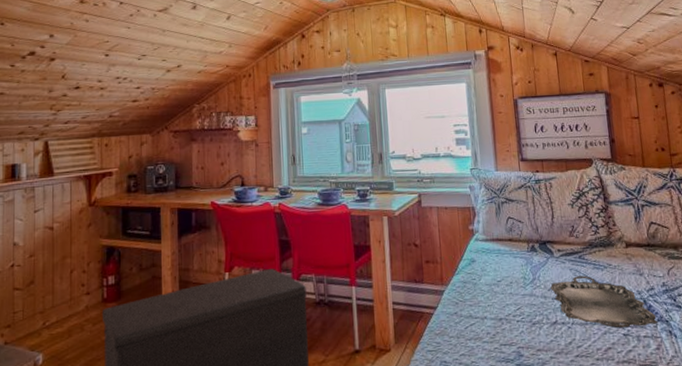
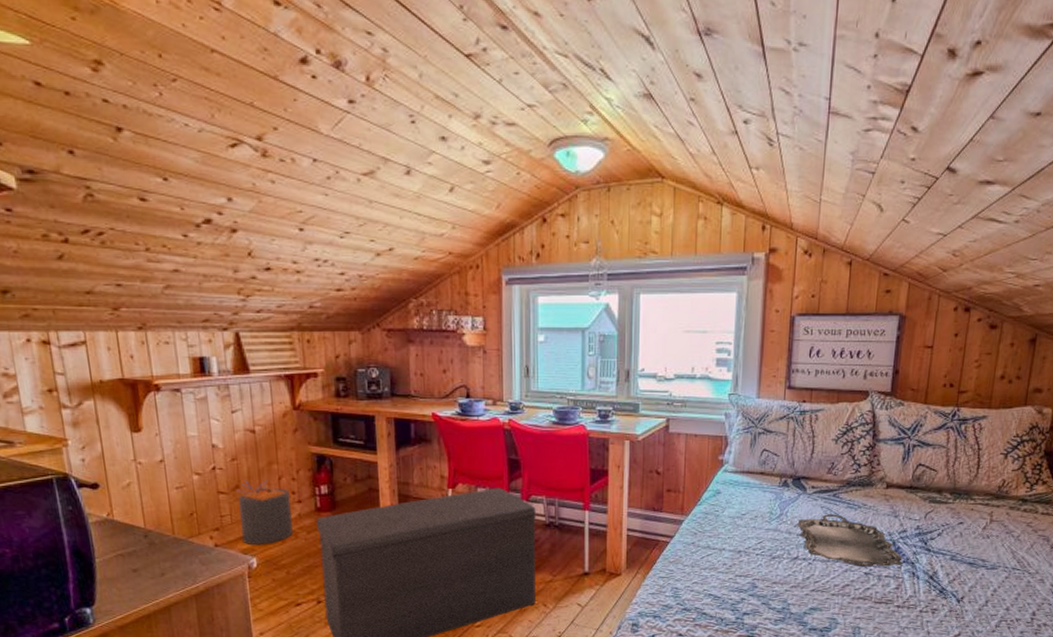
trash can: none [30,274,79,340] -> present [238,479,293,544]

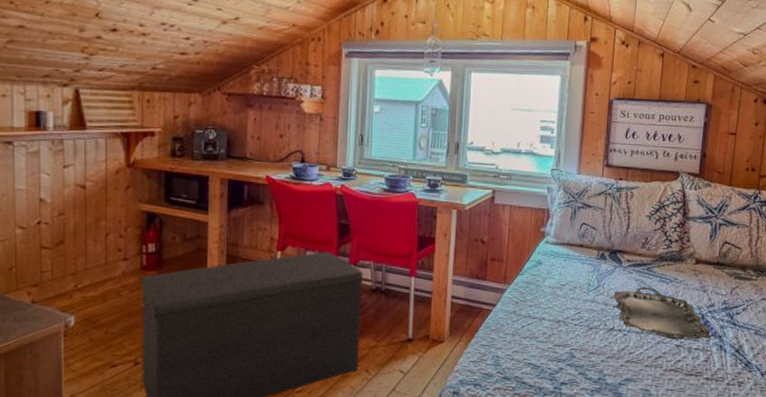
trash can: present [238,479,293,544] -> none [60,234,115,302]

